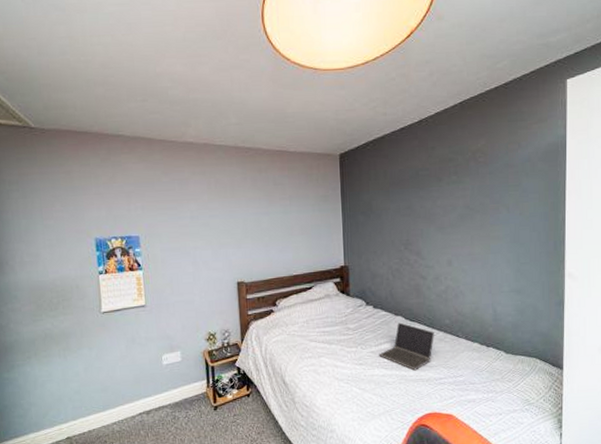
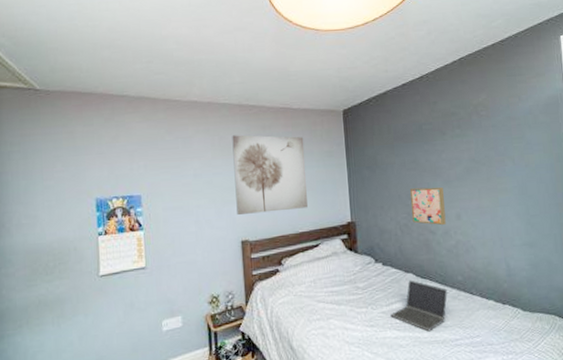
wall art: none [228,177,302,257] -> present [232,135,308,215]
wall art: none [403,233,437,271] -> present [410,187,446,226]

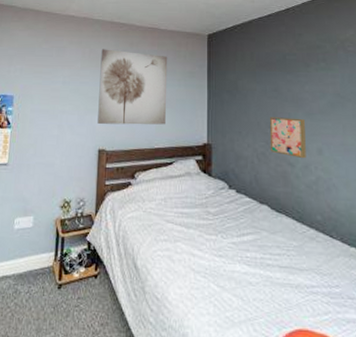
laptop computer: present [390,280,448,332] -> none [241,212,304,272]

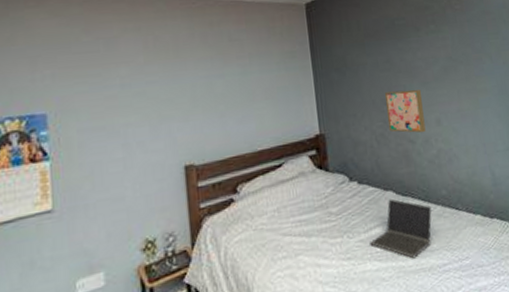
wall art: present [97,49,168,125] -> none [170,33,267,133]
laptop computer: none [241,212,304,272] -> present [370,198,432,259]

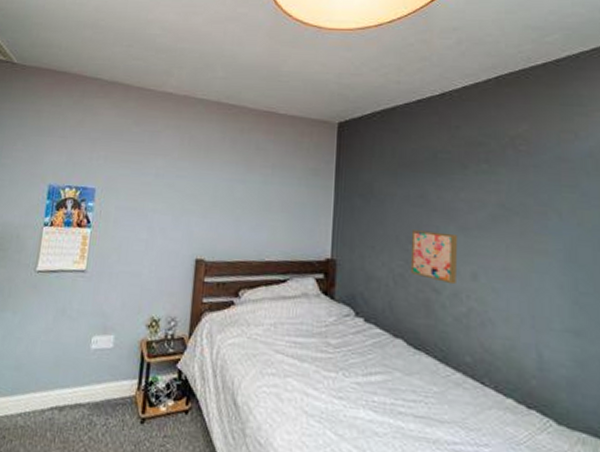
laptop computer: present [370,198,432,259] -> none [367,348,448,424]

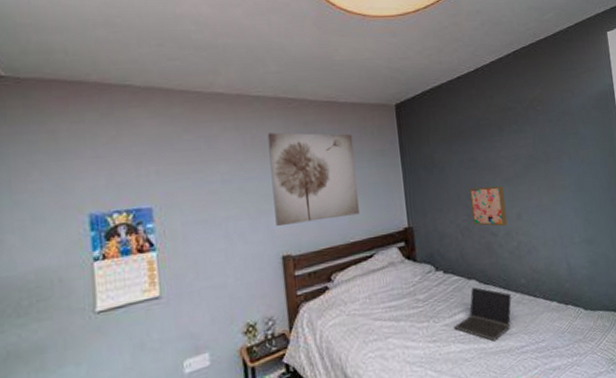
wall art: none [196,135,287,233] -> present [267,132,359,226]
laptop computer: none [367,348,448,424] -> present [454,287,512,341]

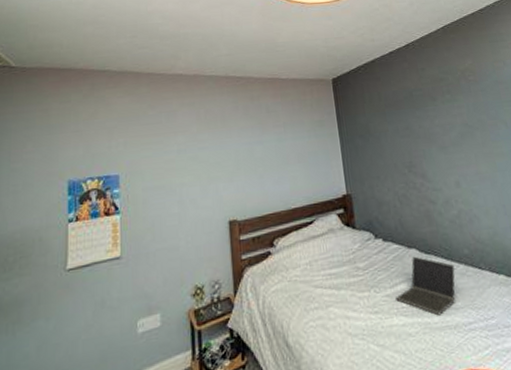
wall art: present [267,132,359,226] -> none [218,106,300,192]
wall art: present [469,185,507,227] -> none [406,153,446,195]

